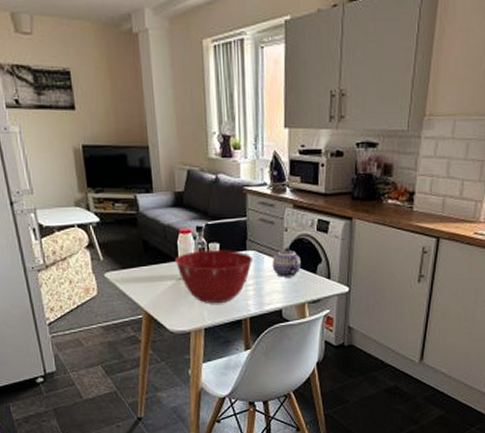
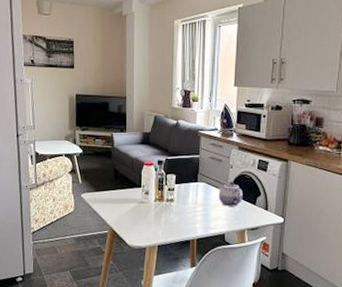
mixing bowl: present [174,250,254,304] -> none [138,180,203,225]

